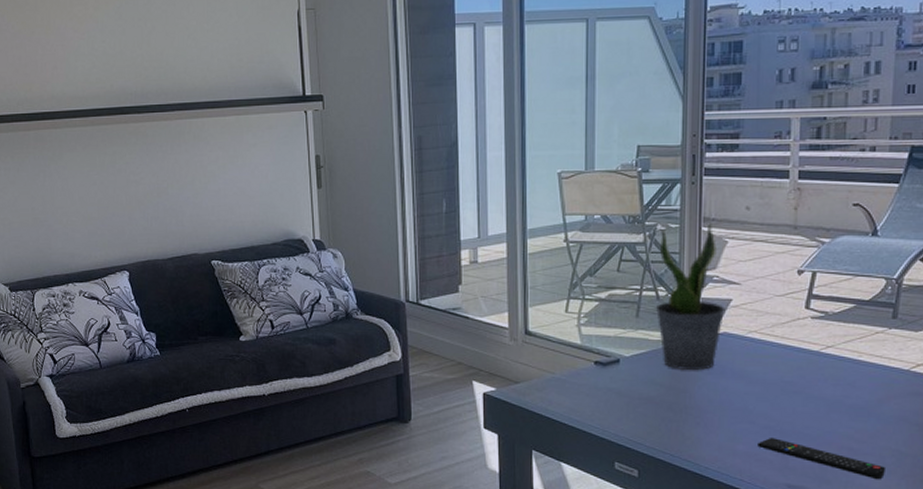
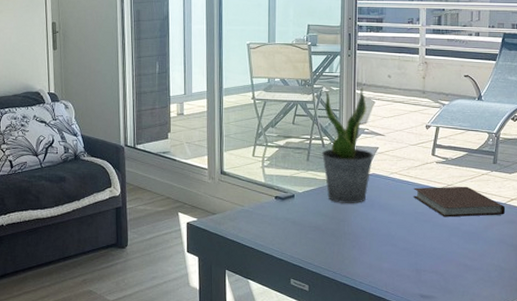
remote control: present [758,437,885,480] -> none [398,256,490,290]
notebook: none [780,348,909,388] -> present [414,186,506,218]

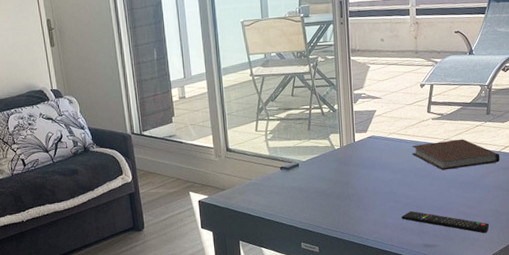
potted plant: present [321,87,374,204] -> none [321,53,372,168]
remote control: none [398,256,490,290] -> present [401,210,489,234]

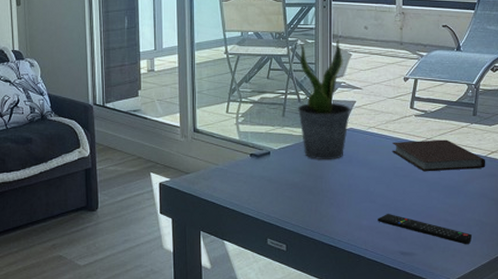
potted plant: none [321,53,372,168] -> present [297,39,351,160]

